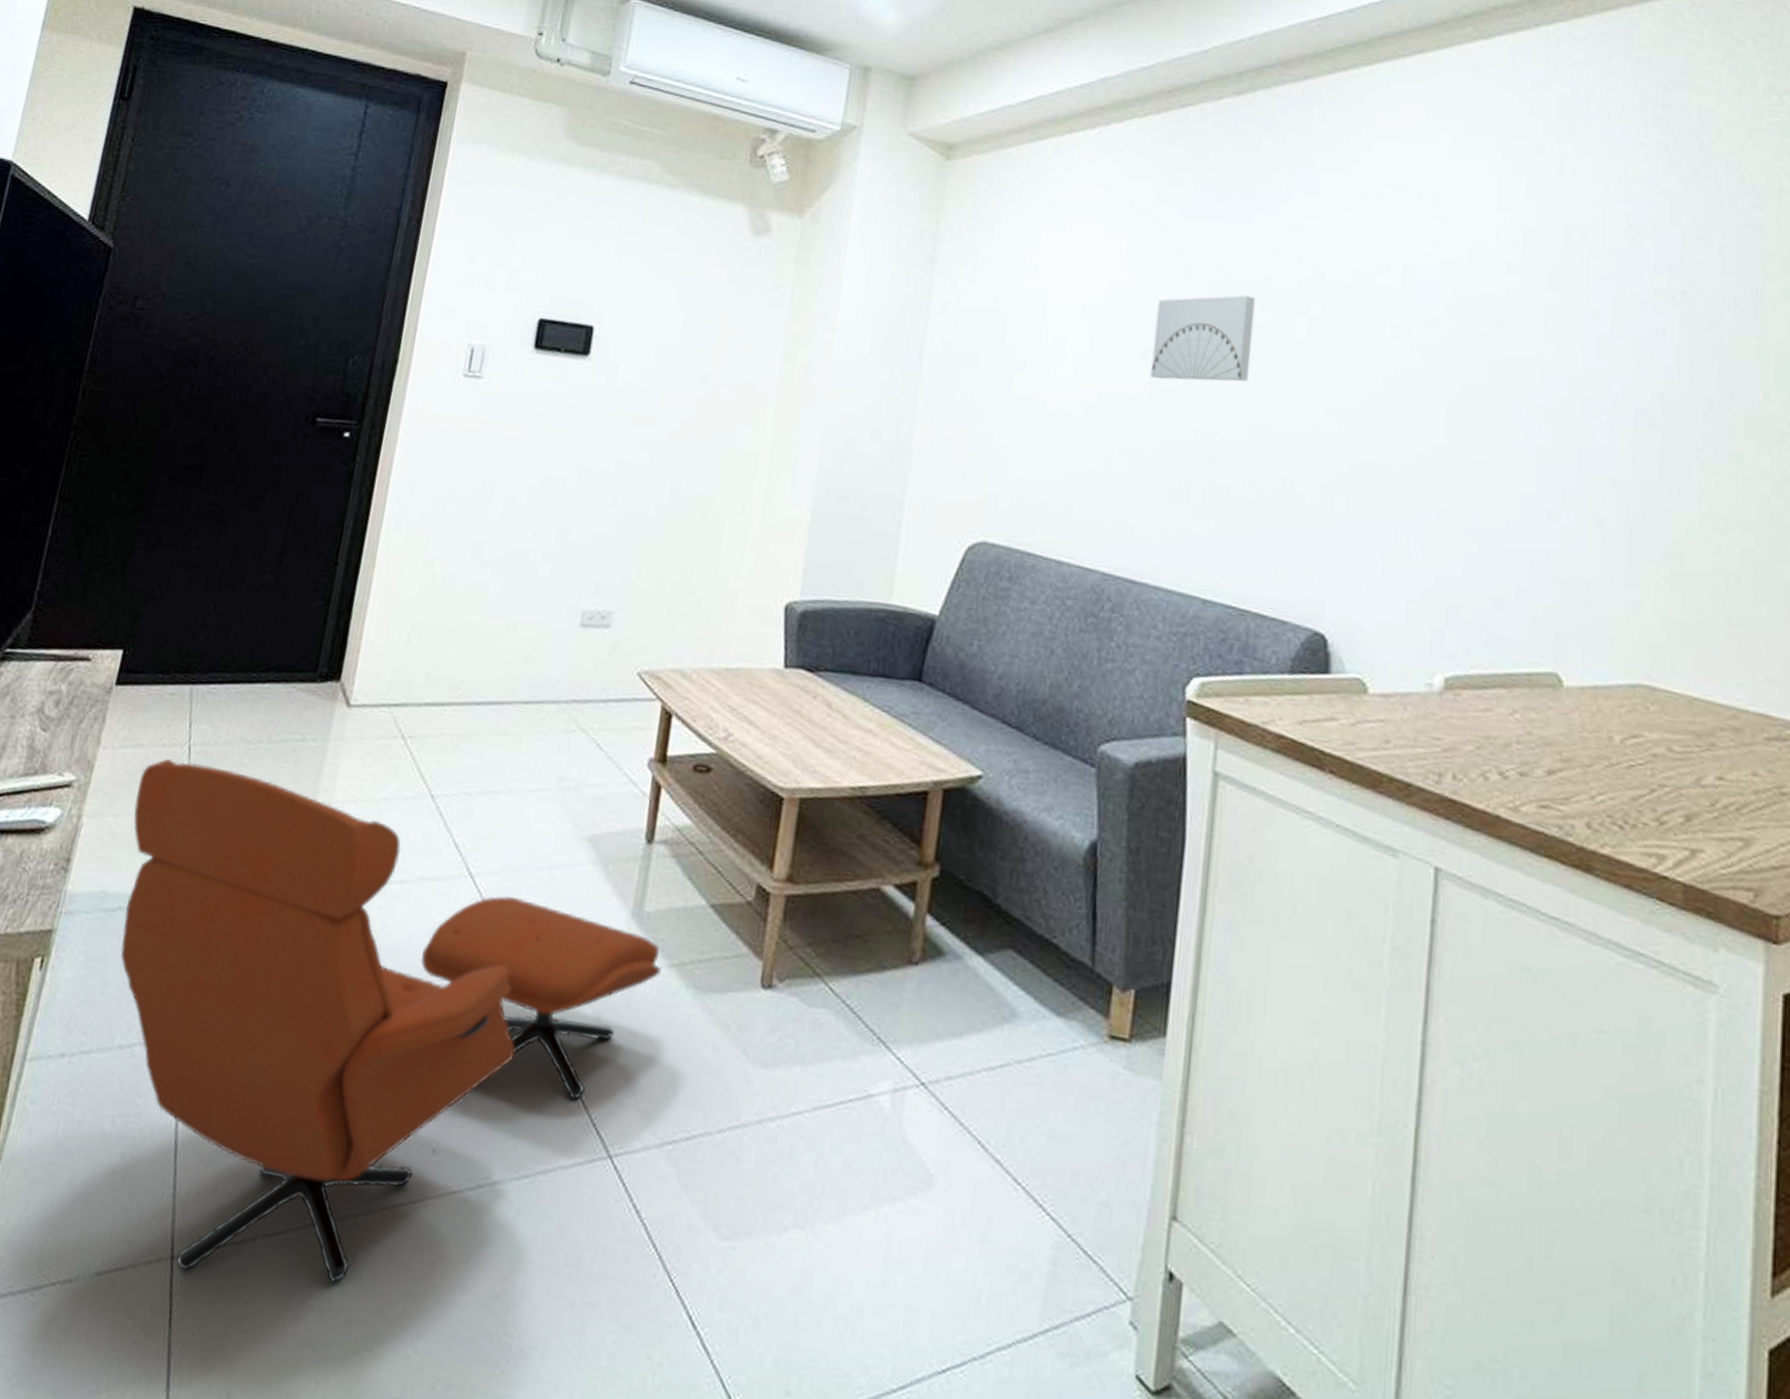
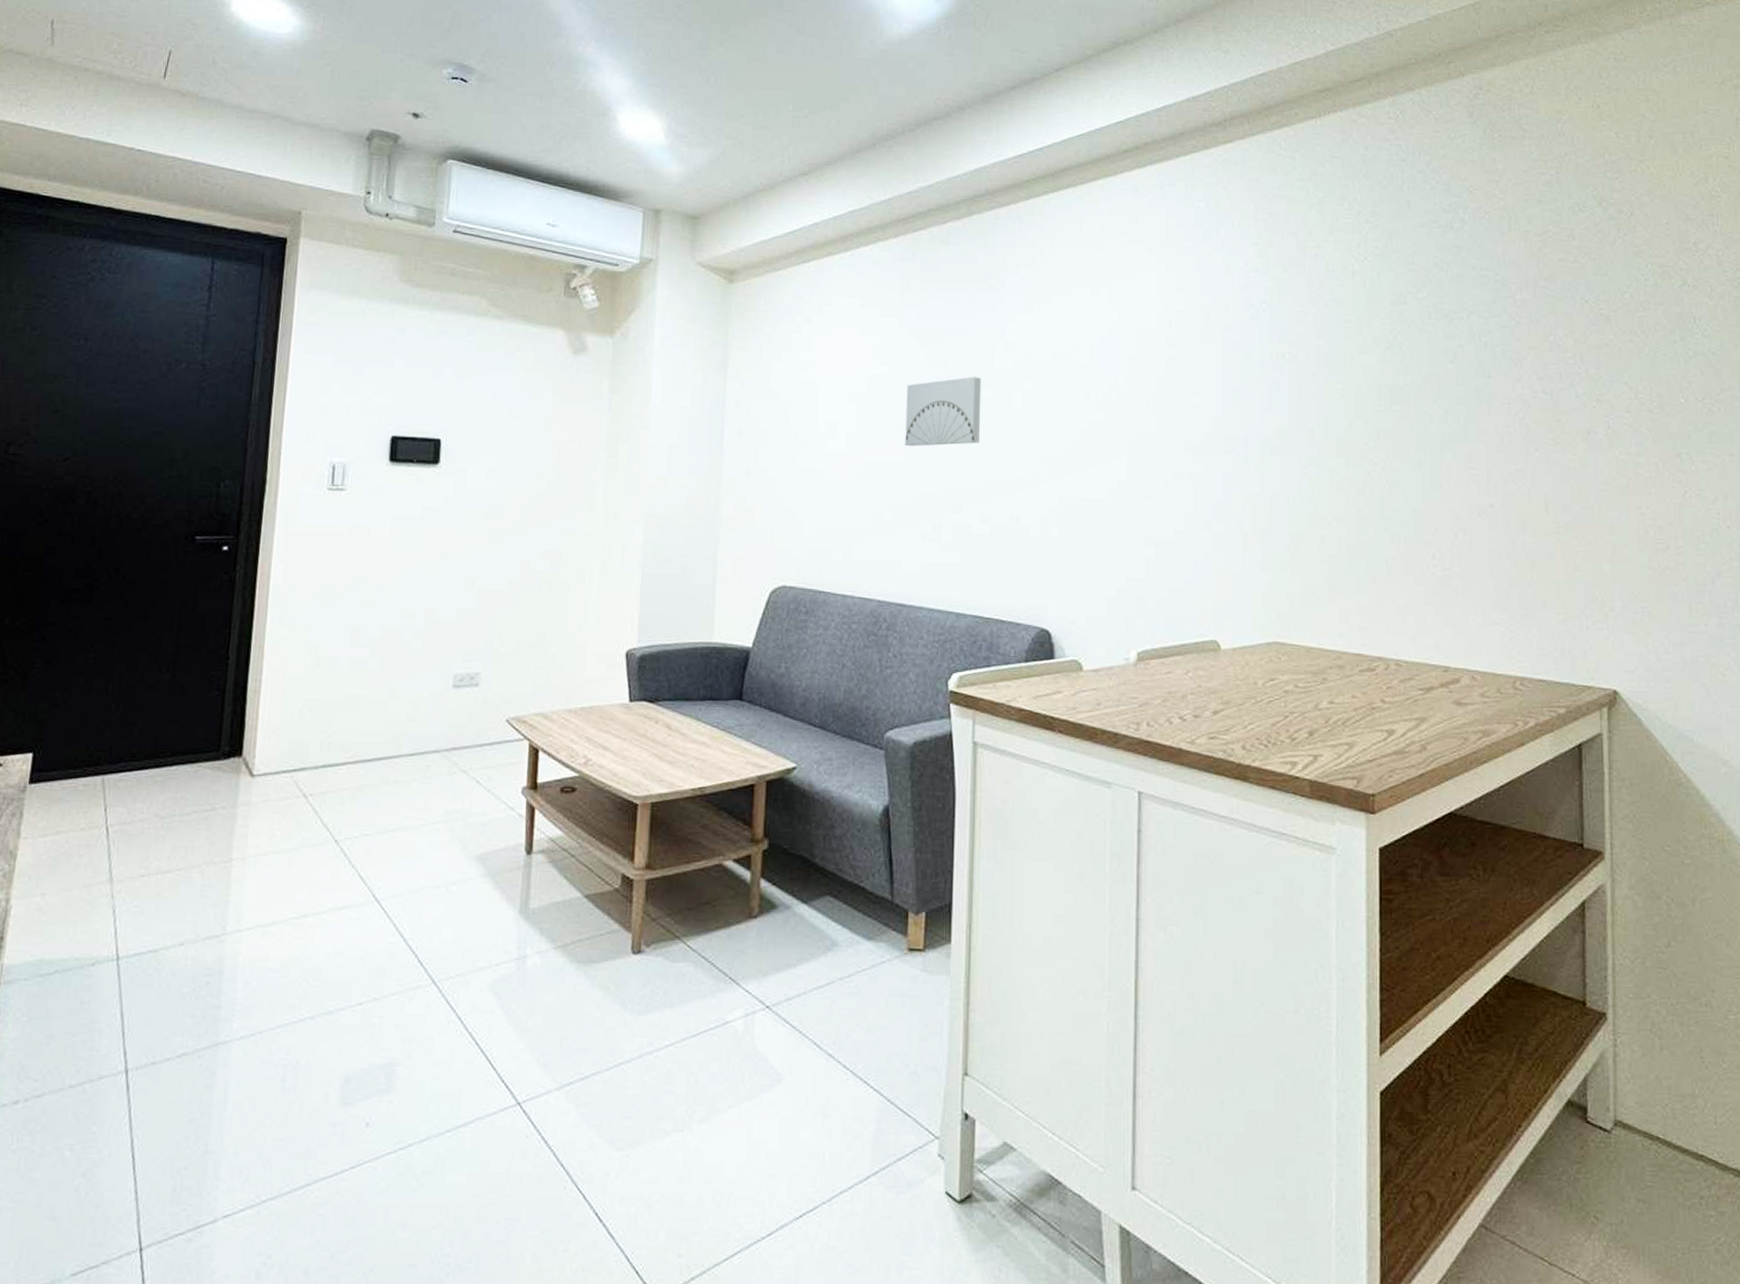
armchair: present [121,759,661,1284] -> none [60,841,548,1258]

